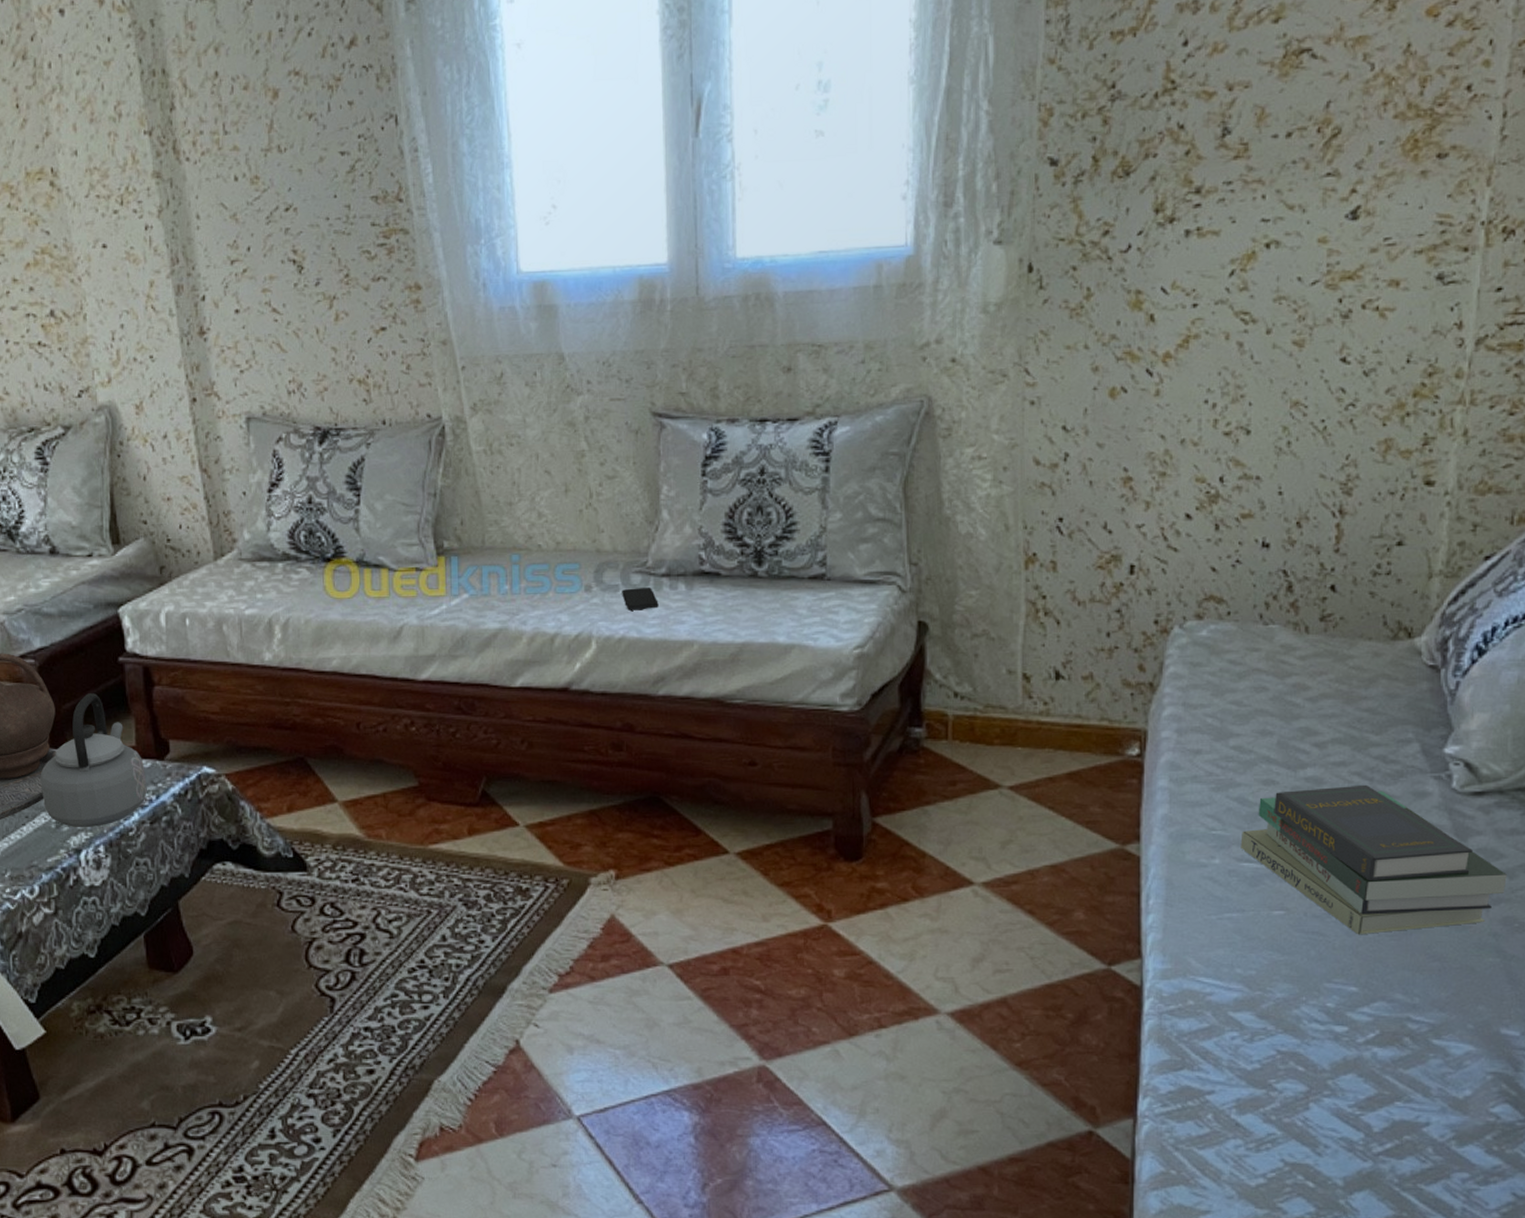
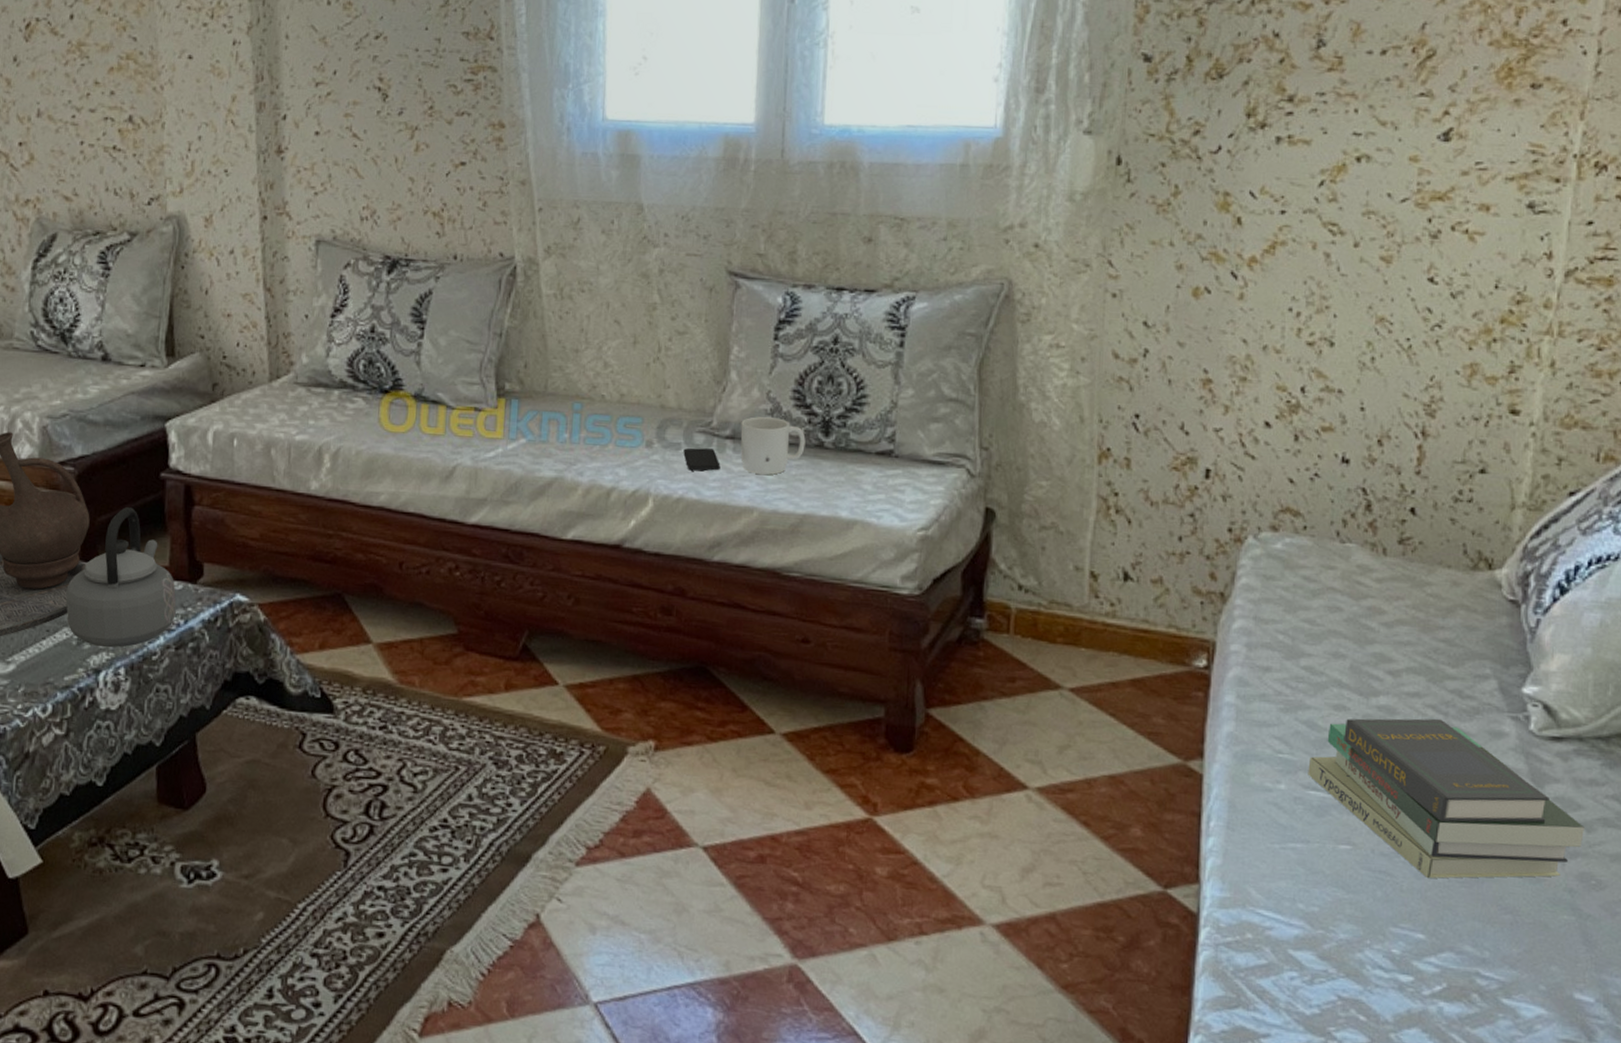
mug: none [675,551,739,608] -> present [740,416,806,475]

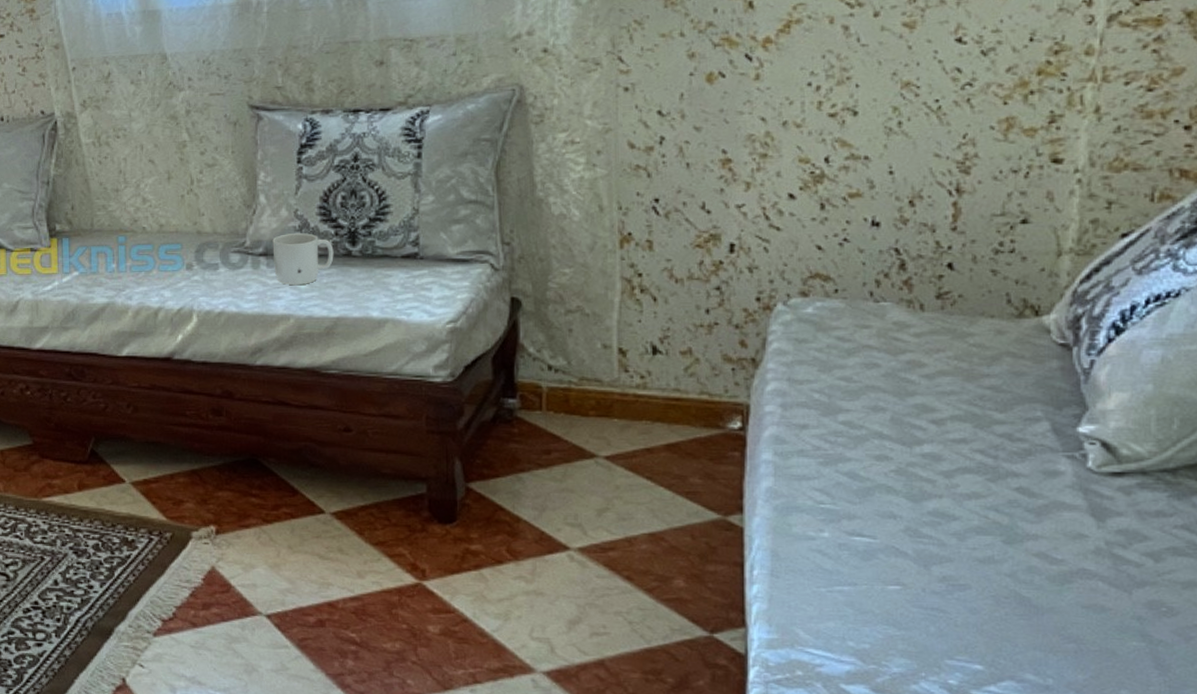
mobile phone: present [683,448,720,471] -> none [221,266,256,287]
books: present [1308,718,1584,879] -> none [851,462,1152,613]

